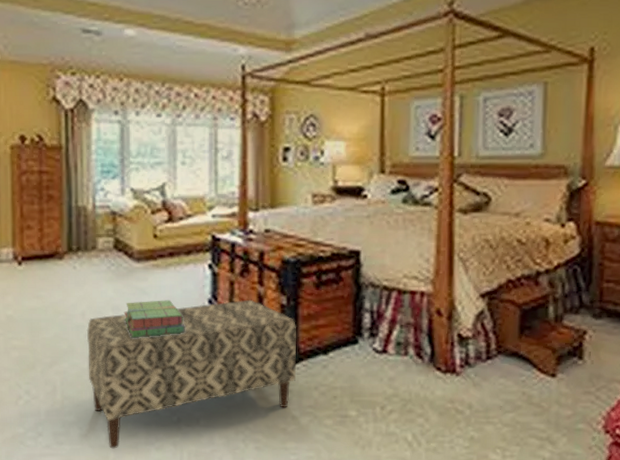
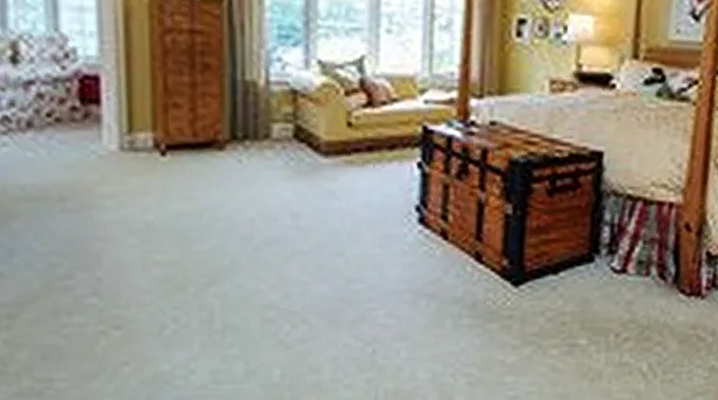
bench: present [86,299,296,449] -> none [255,207,523,388]
stack of books: present [124,300,186,339] -> none [306,205,386,254]

